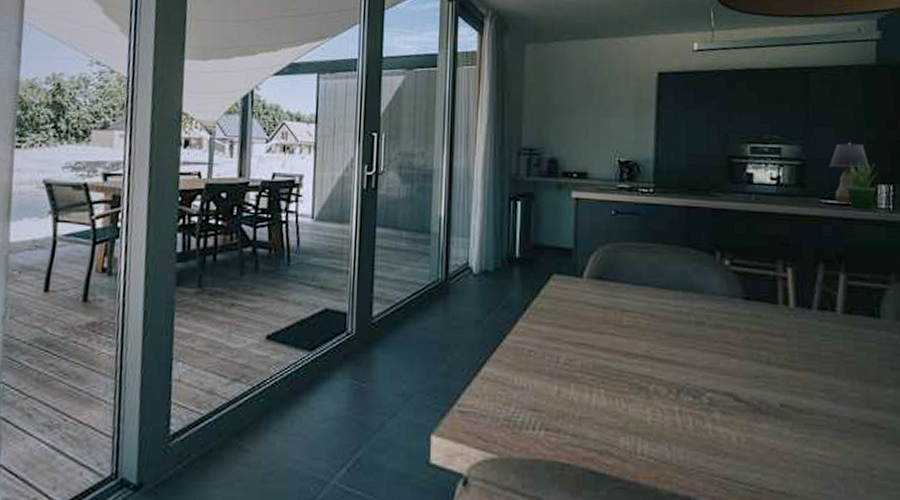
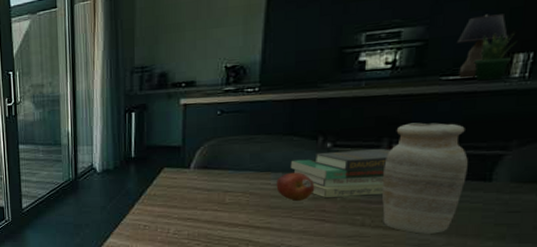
fruit: none [677,291,717,328] -> present [276,172,315,201]
books: none [690,270,786,327] -> present [290,149,391,197]
vase: none [781,245,858,377] -> present [382,122,468,234]

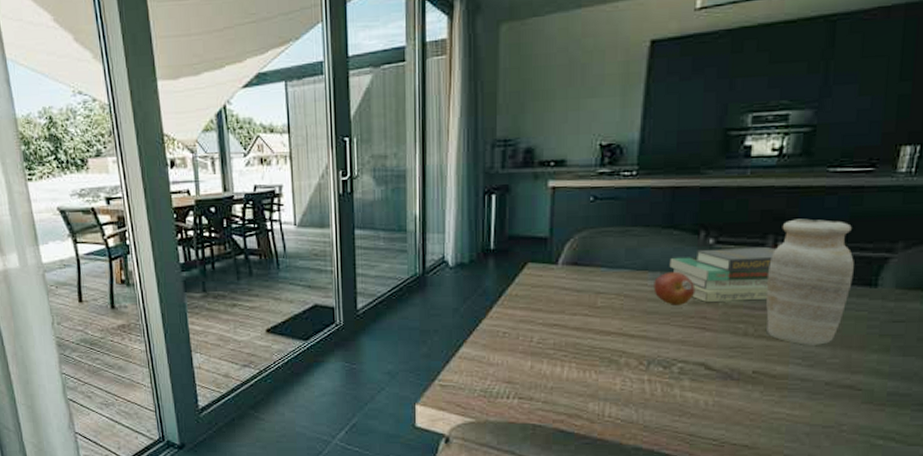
table lamp: present [454,14,508,79] -> none [841,100,896,172]
planter: present [474,33,516,81] -> none [862,123,903,174]

